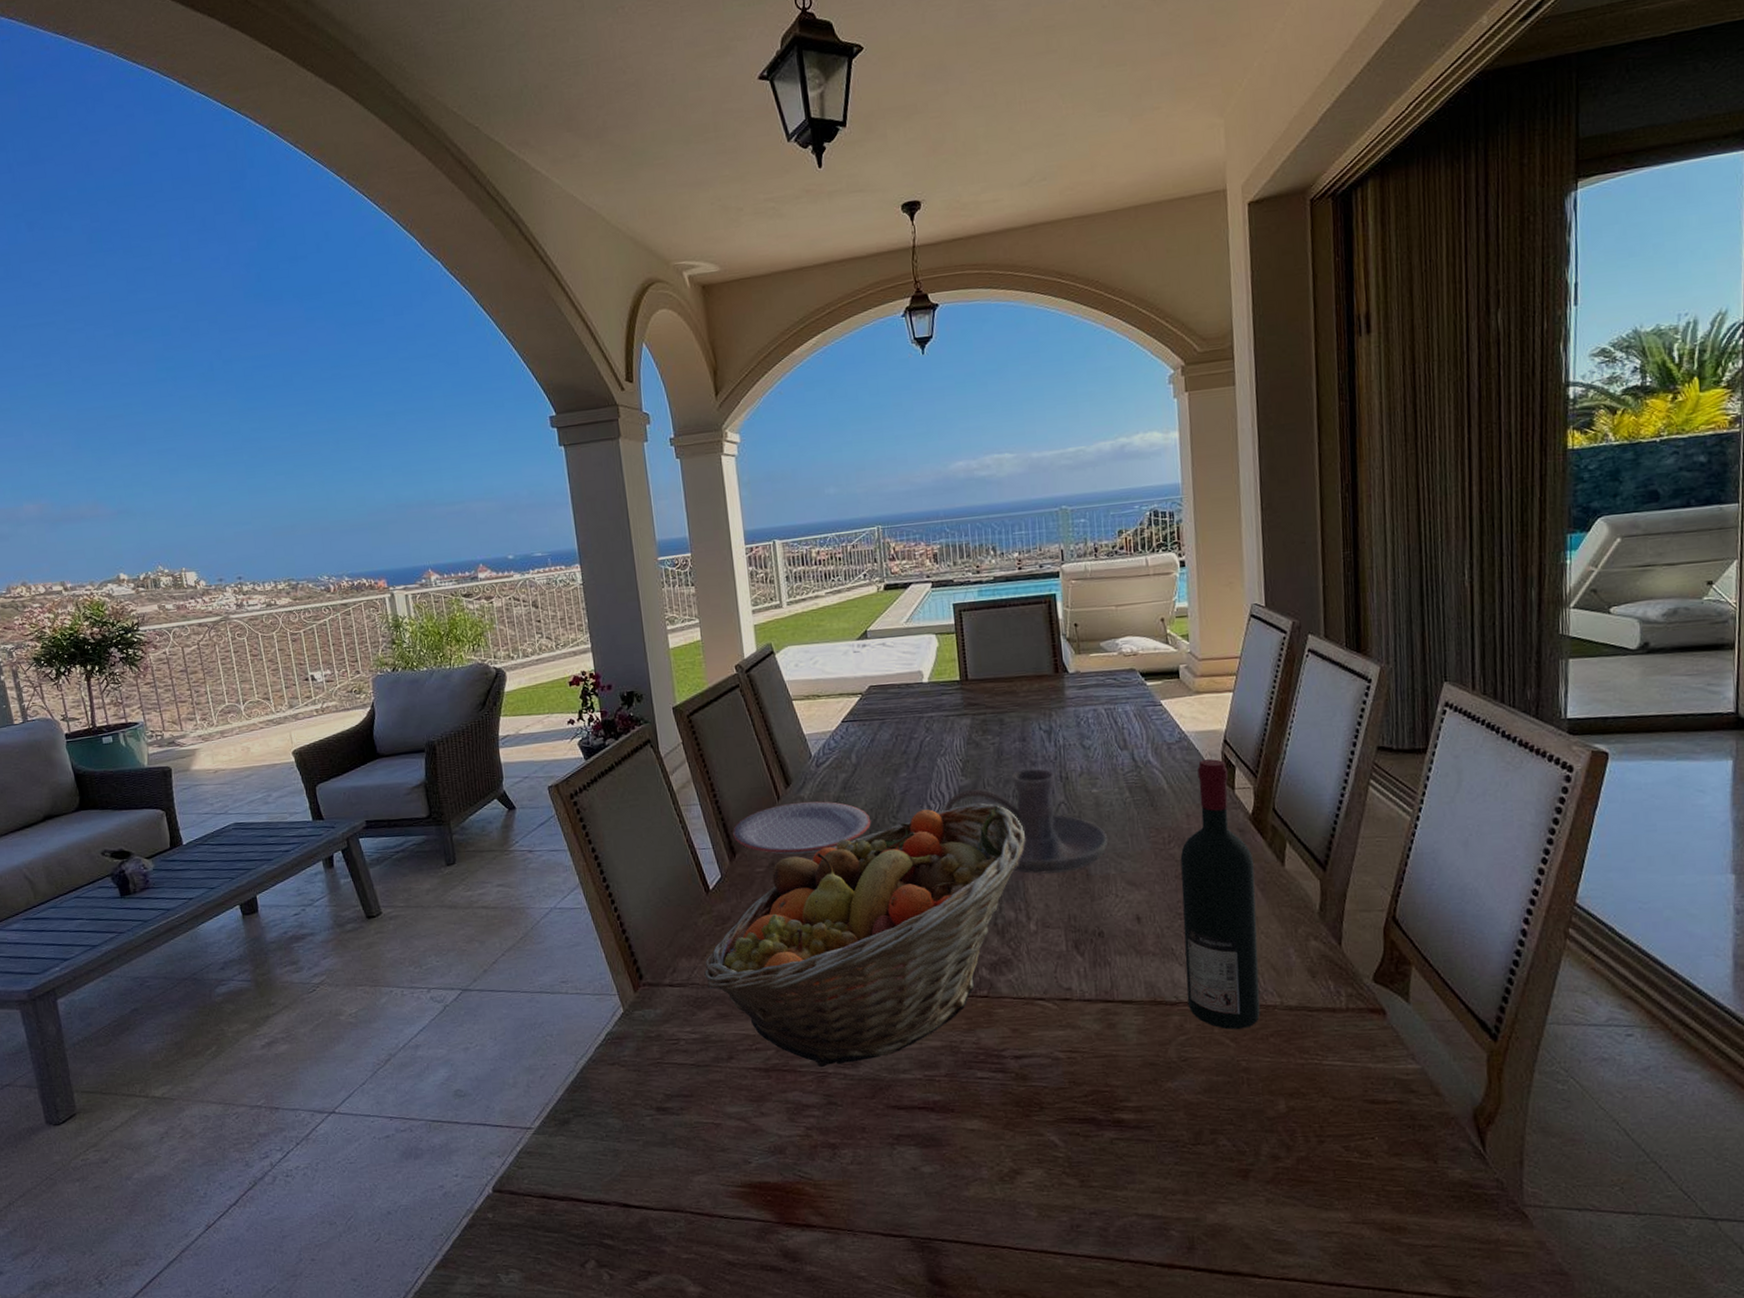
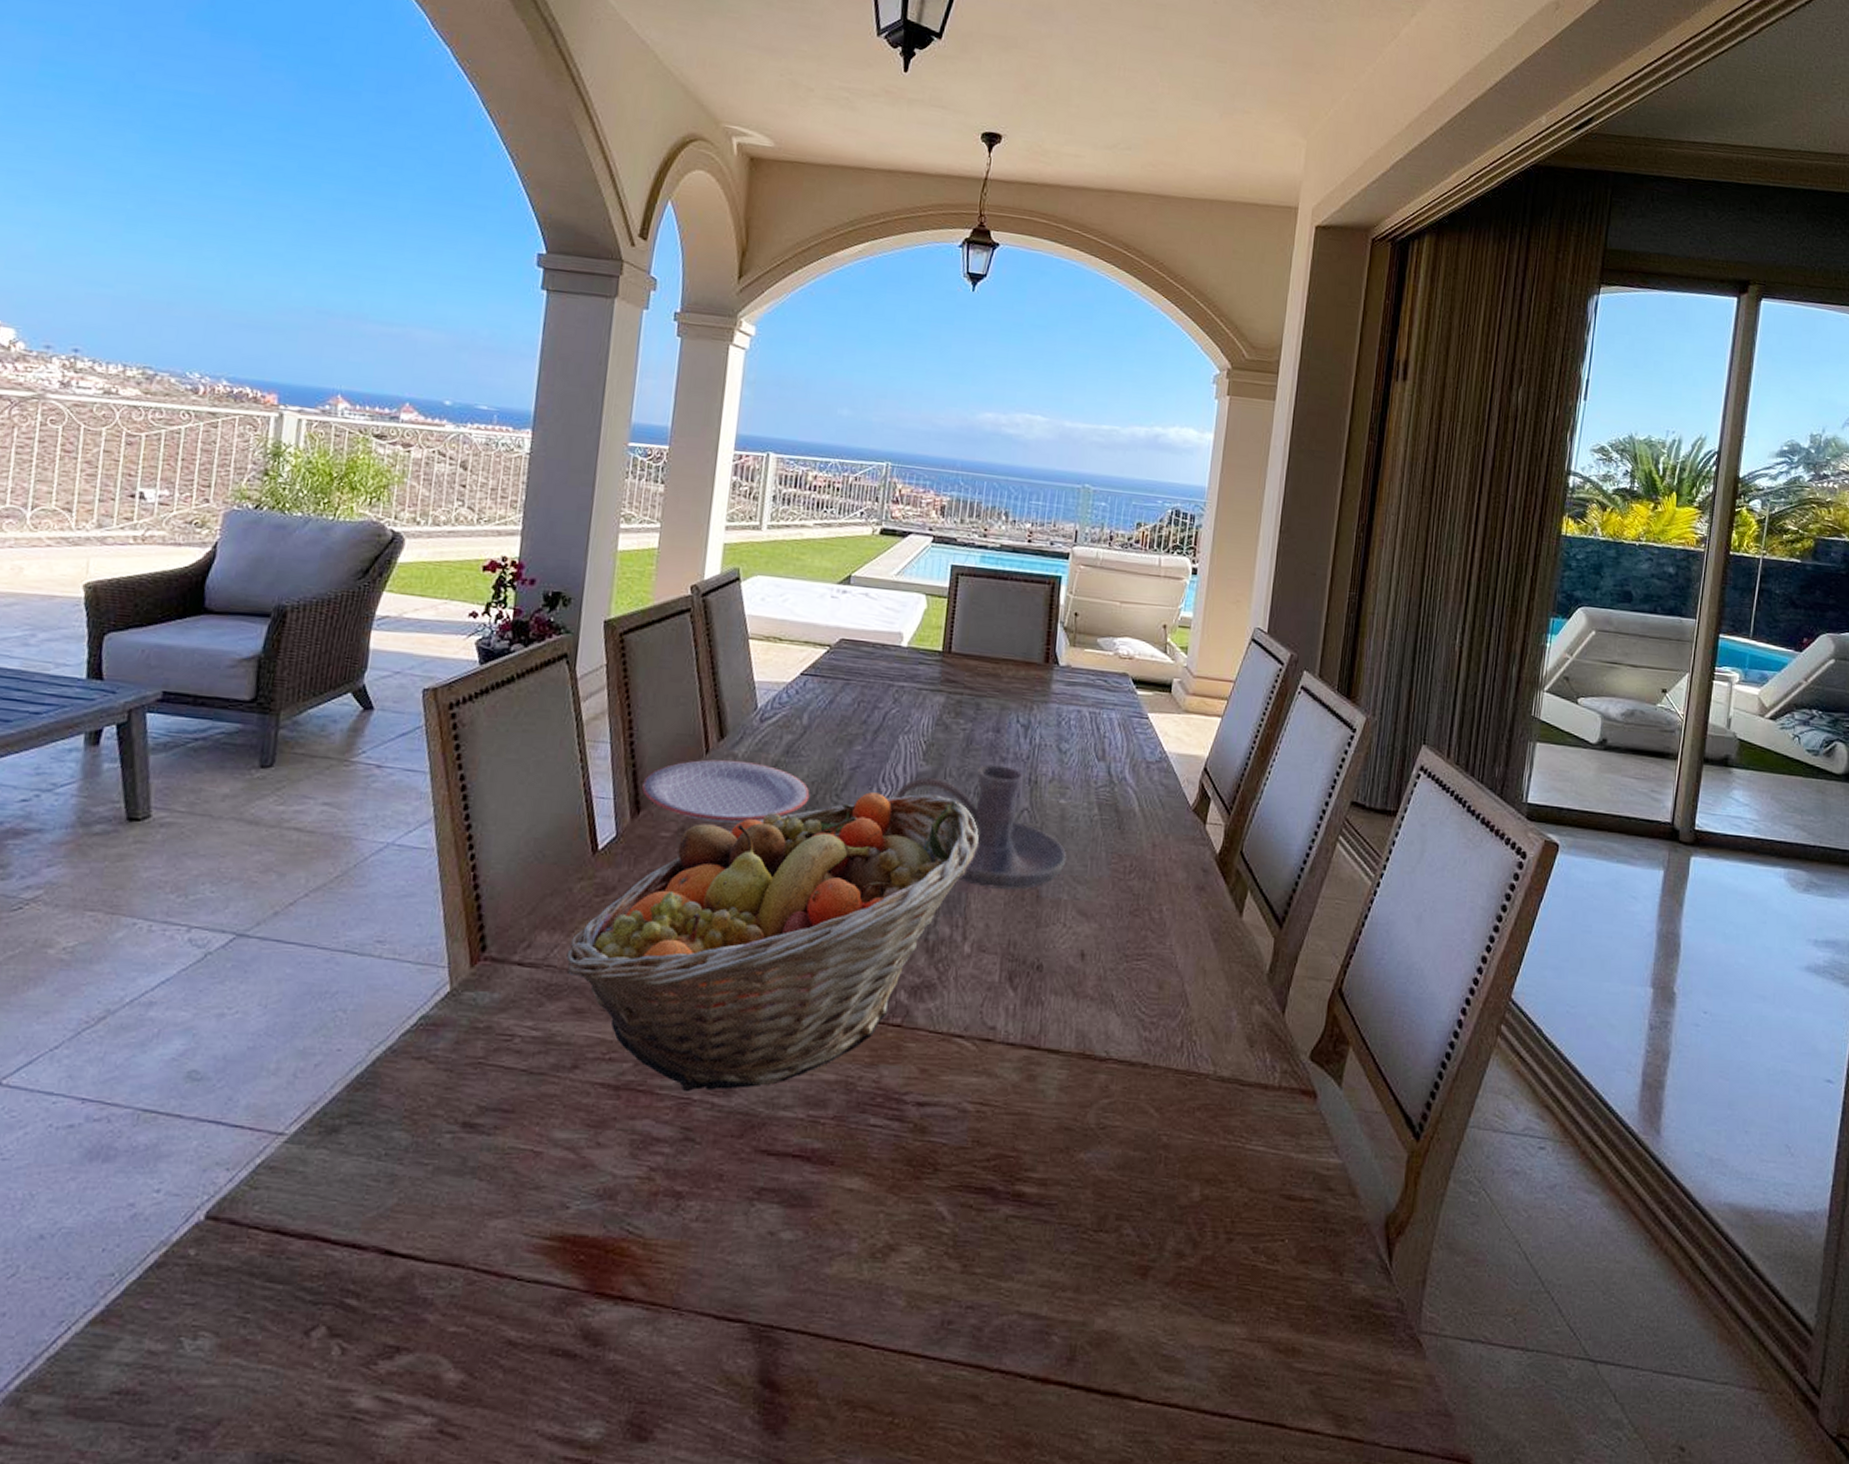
wine bottle: present [1180,759,1261,1030] -> none [1117,786,1213,1098]

